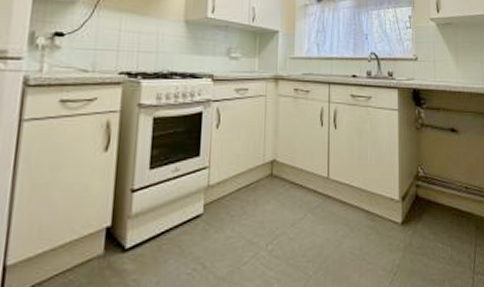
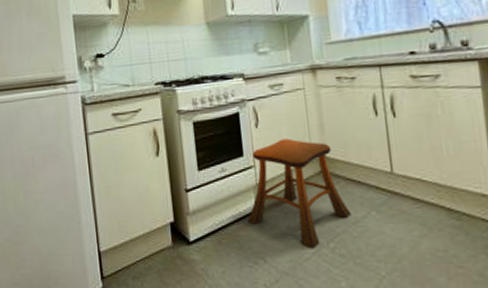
stool: none [193,141,290,252] -> present [247,138,351,249]

